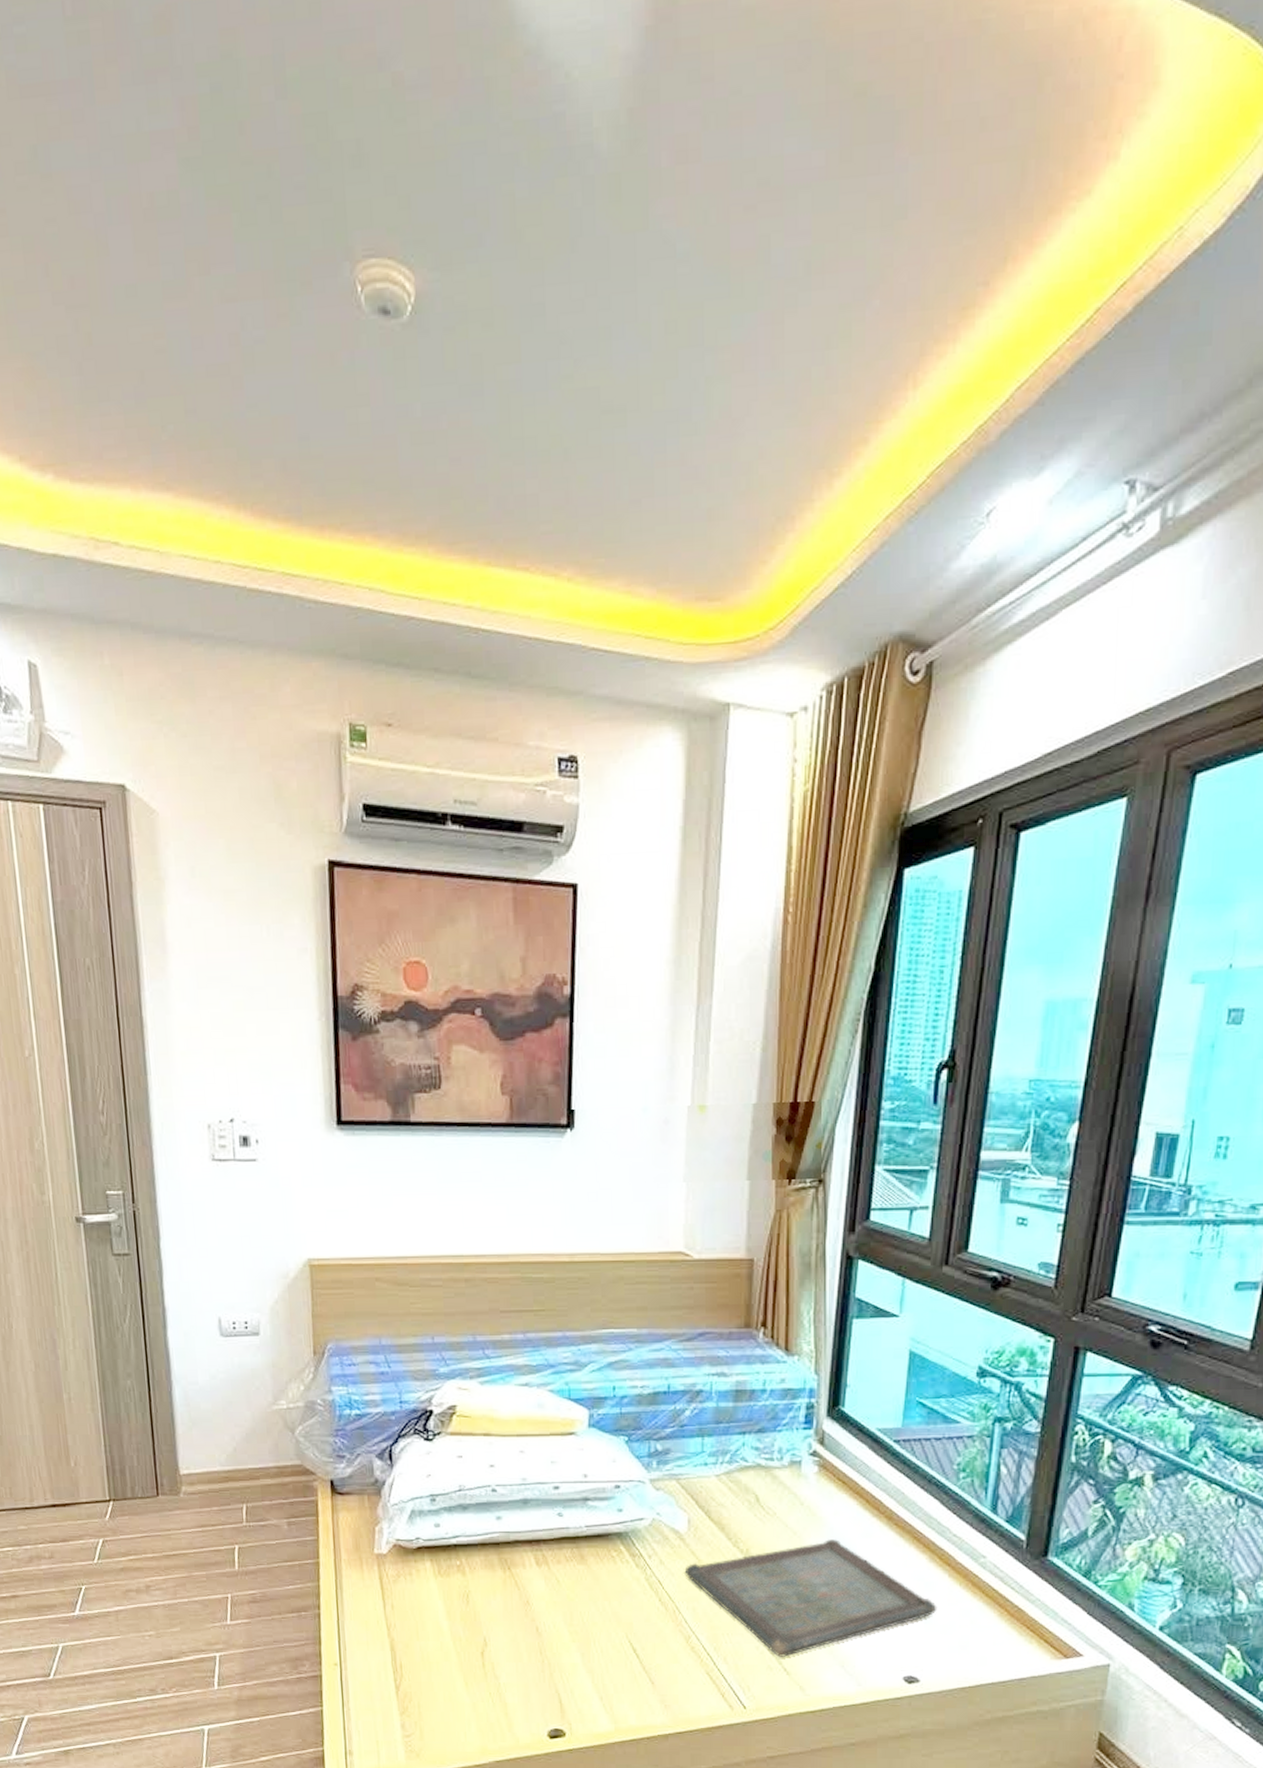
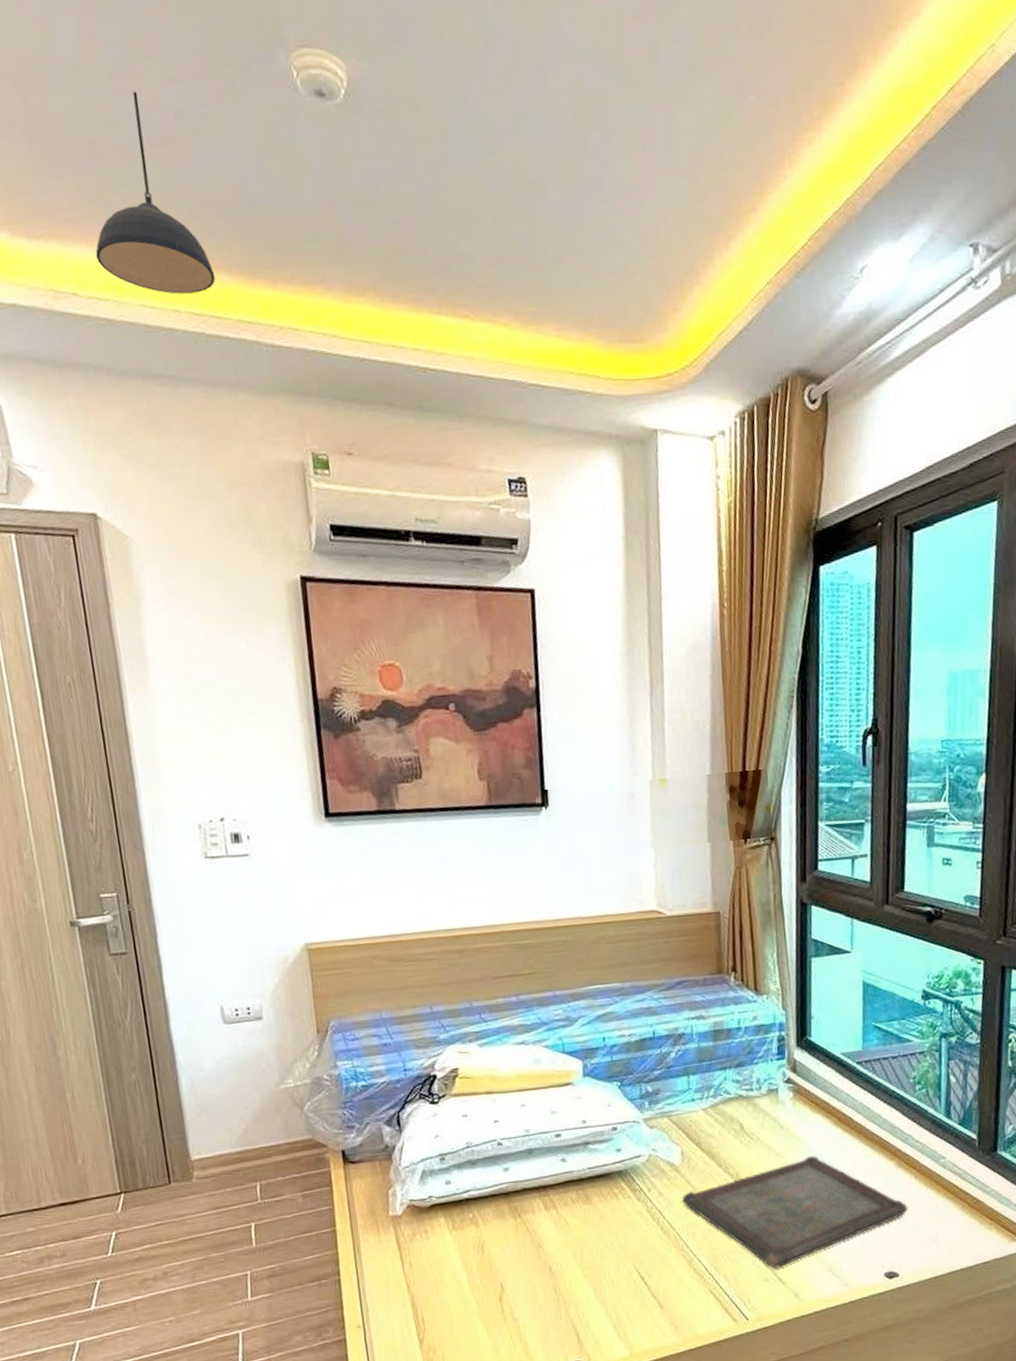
pendant light: none [139,313,261,544] -> present [95,90,216,295]

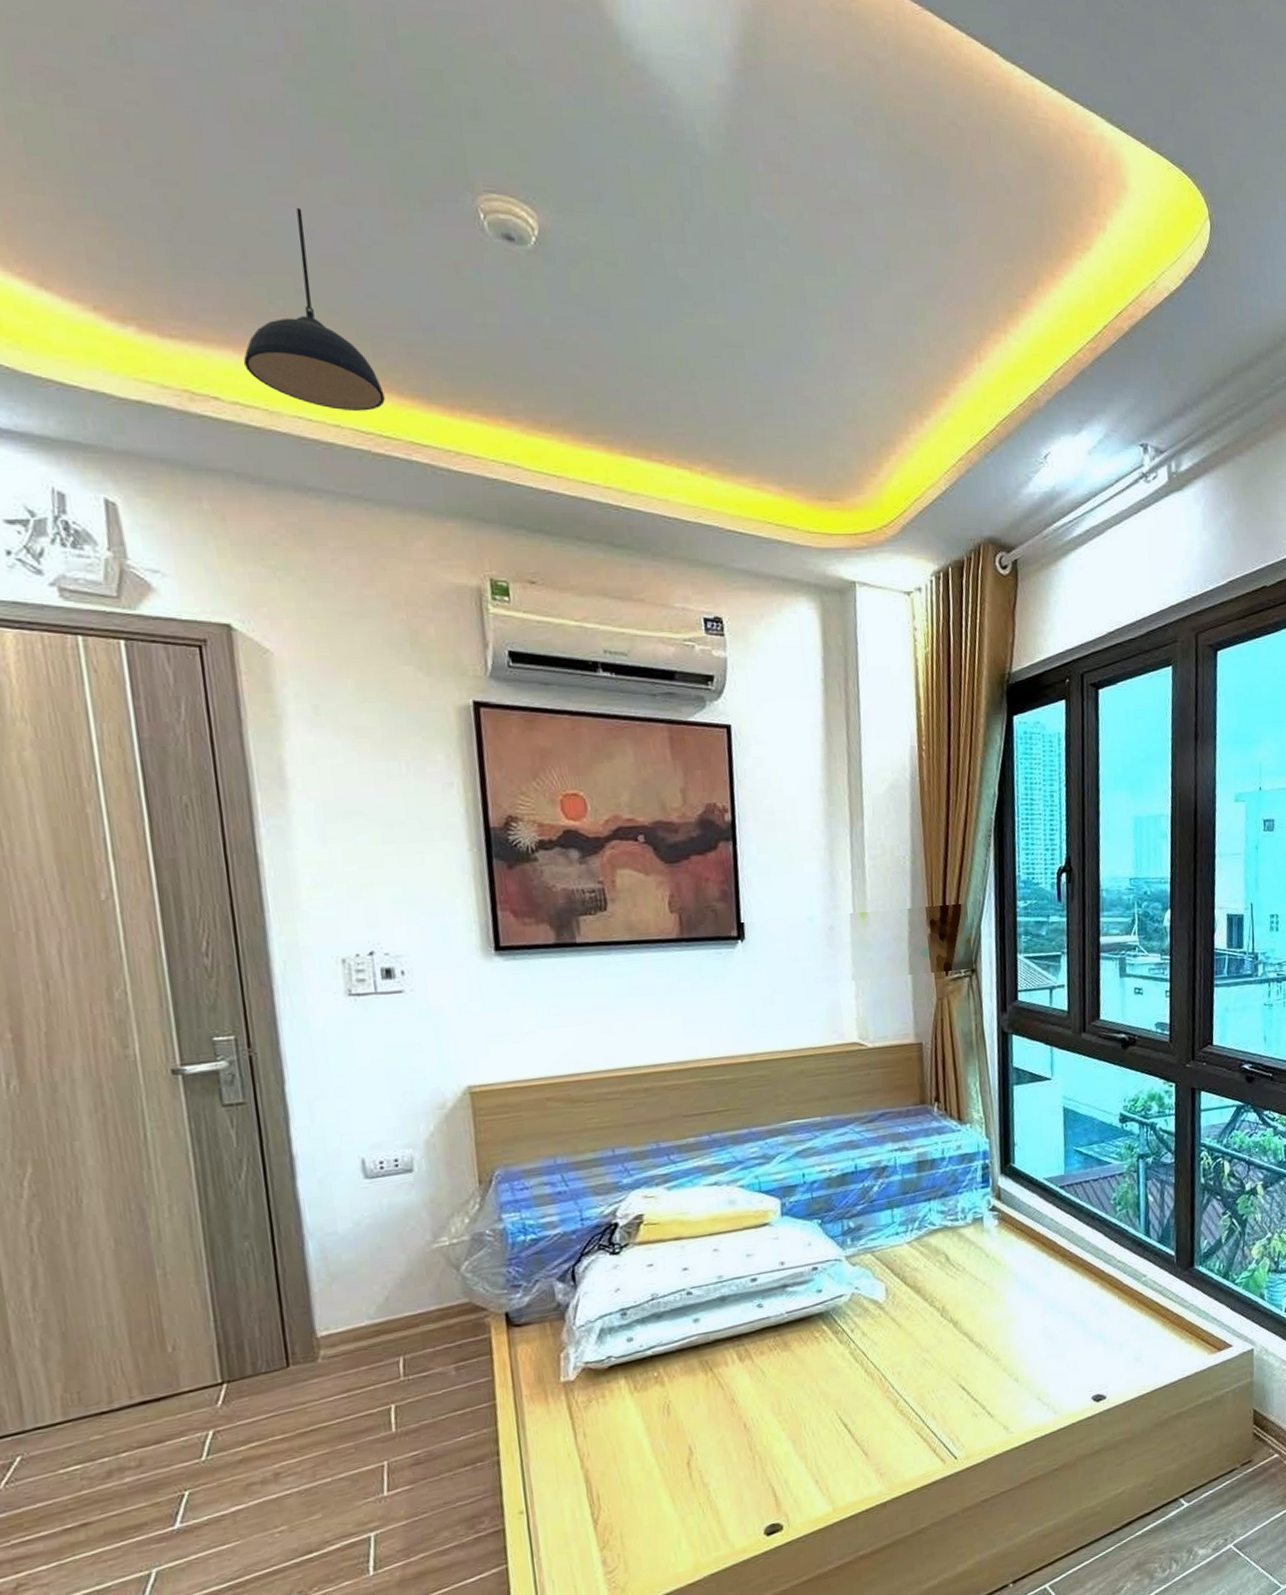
serving tray: present [682,1156,908,1269] -> none [886,1283,1113,1403]

